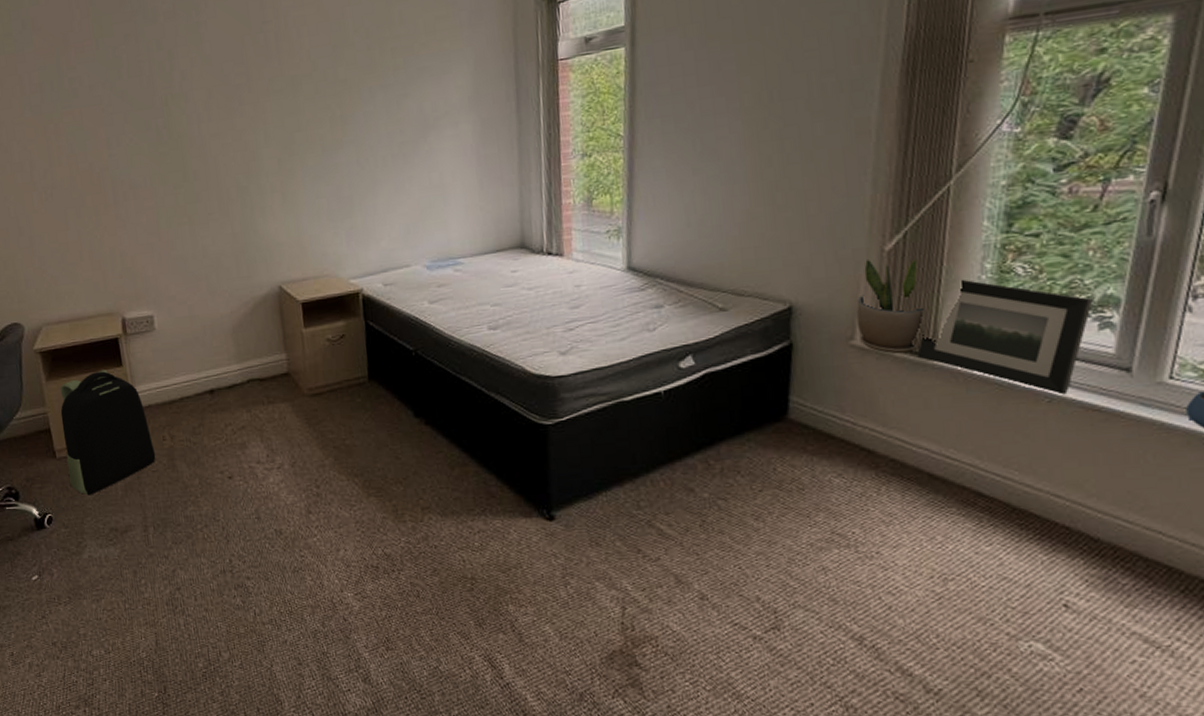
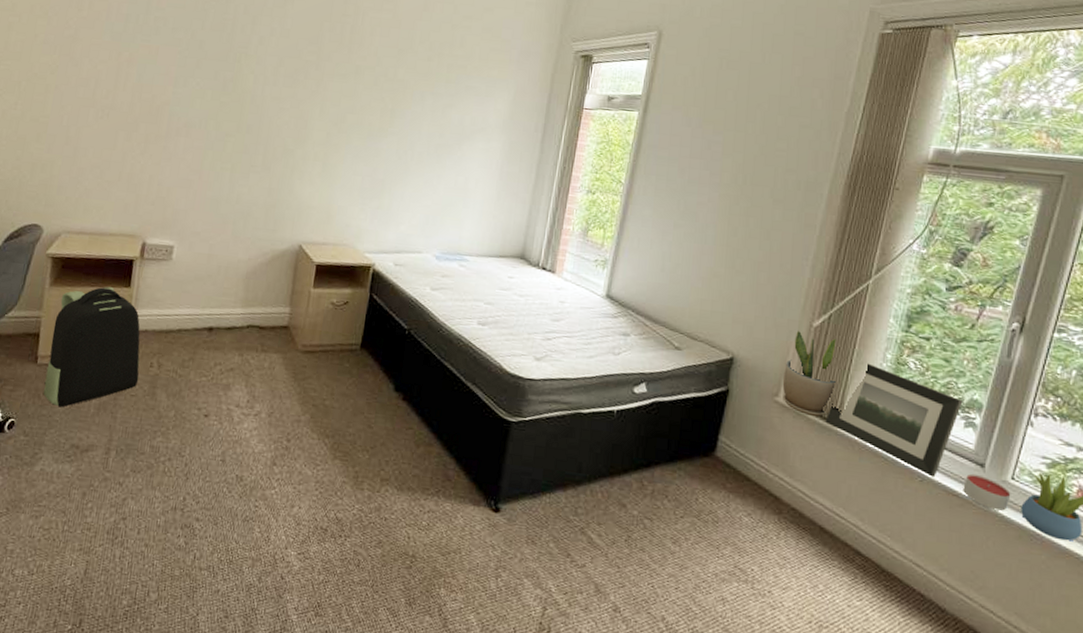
candle: none [1105,381,1171,418] -> present [963,473,1011,511]

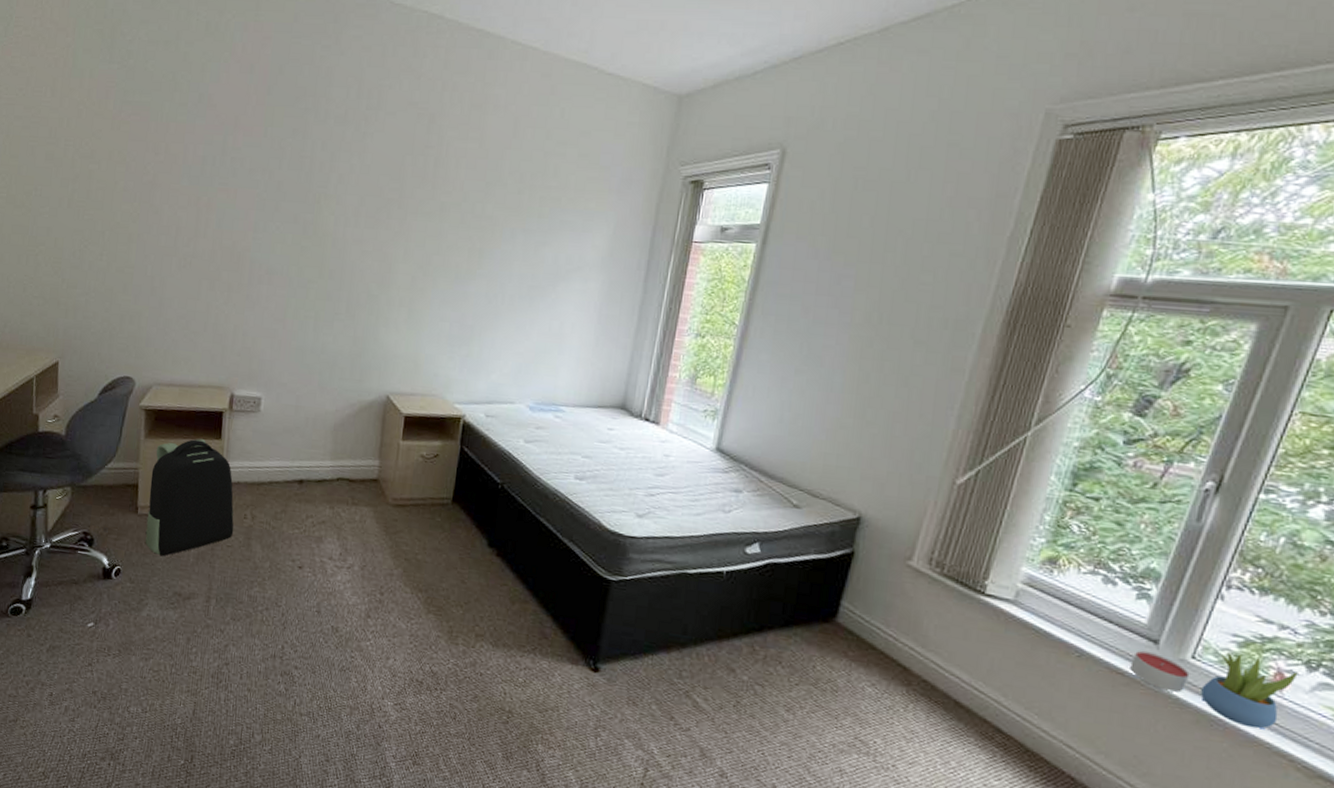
potted plant: present [782,330,838,417] -> none [917,487,984,584]
picture frame: present [825,363,963,477] -> none [966,525,1137,653]

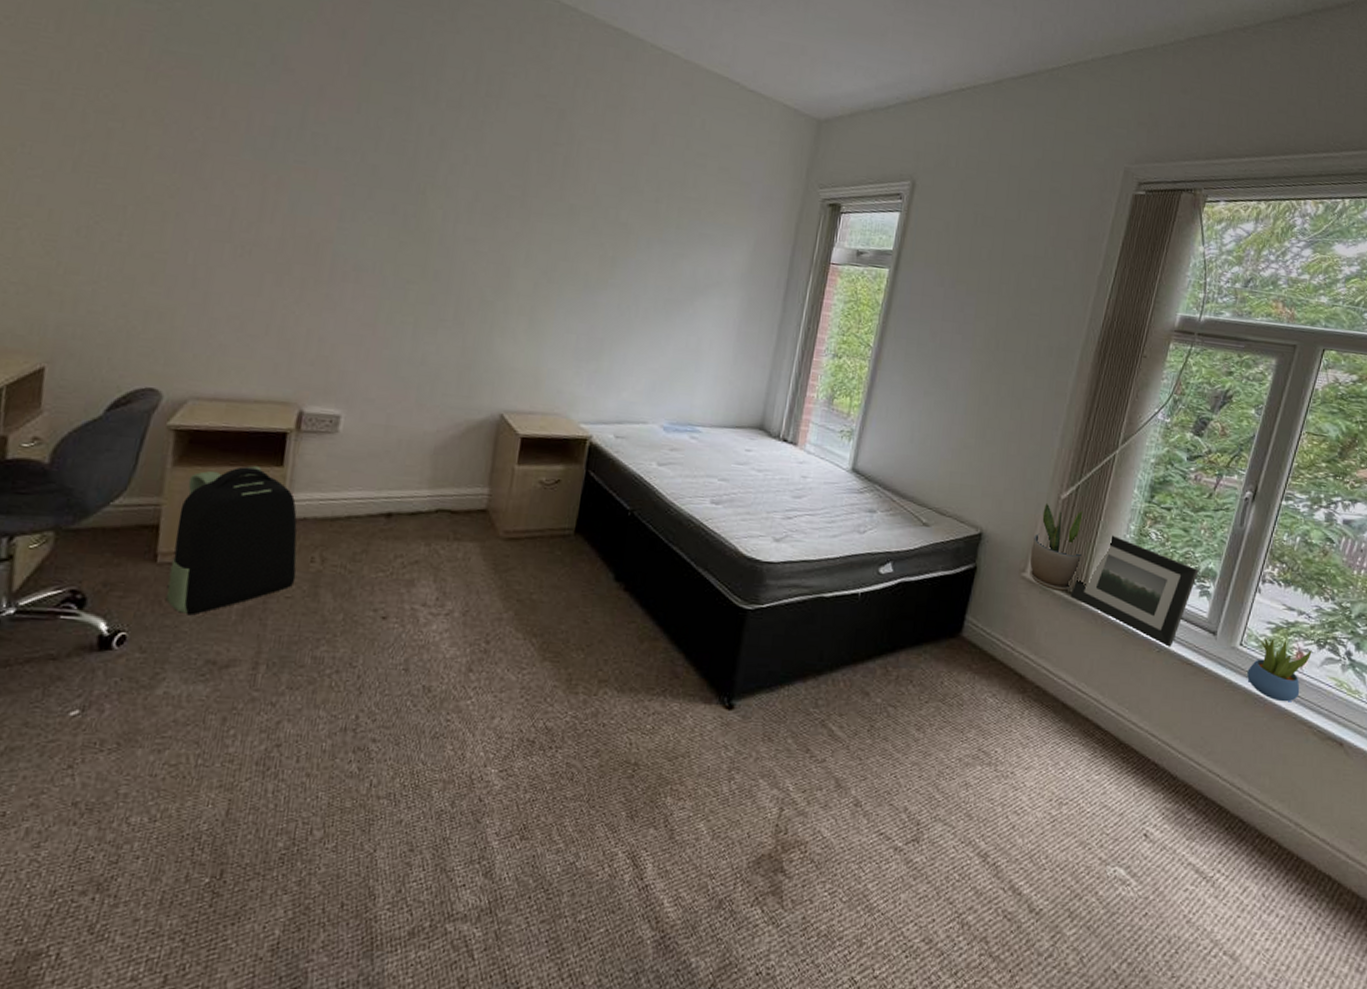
potted plant: none [917,487,984,584] -> present [1029,502,1084,592]
picture frame: none [966,525,1137,653] -> present [1070,535,1199,647]
candle: present [1130,650,1190,693] -> none [1196,641,1239,677]

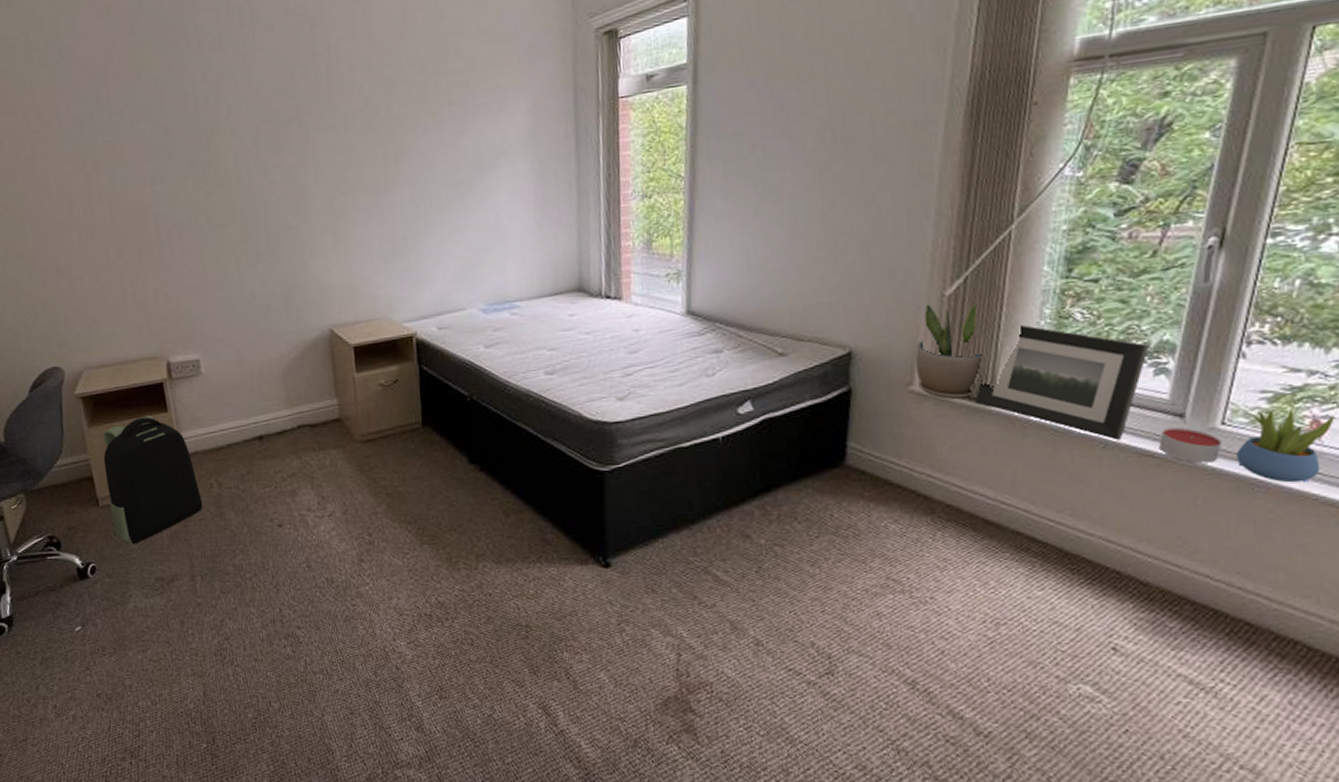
candle: none [1196,641,1239,677] -> present [1159,427,1222,464]

